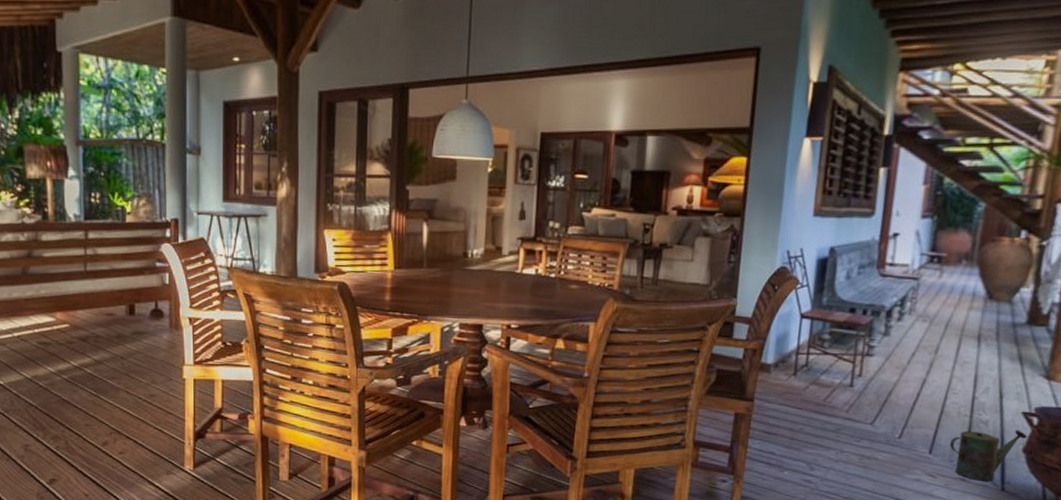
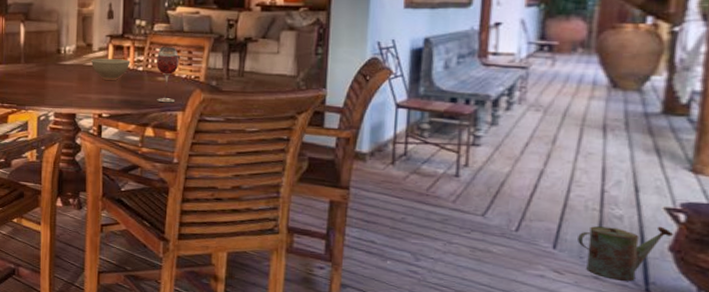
bowl: none [499,263,543,289] -> present [90,59,131,81]
wineglass: none [569,252,594,313] -> present [157,47,180,103]

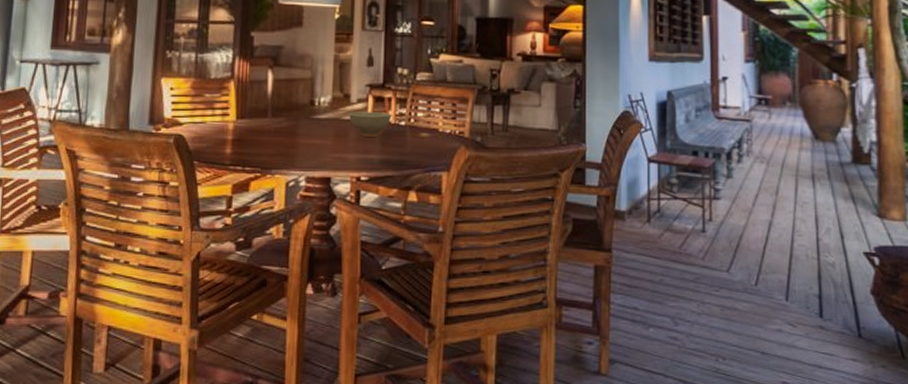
wineglass: present [157,47,180,103] -> none [420,98,444,162]
watering can: present [578,226,674,281] -> none [804,271,873,328]

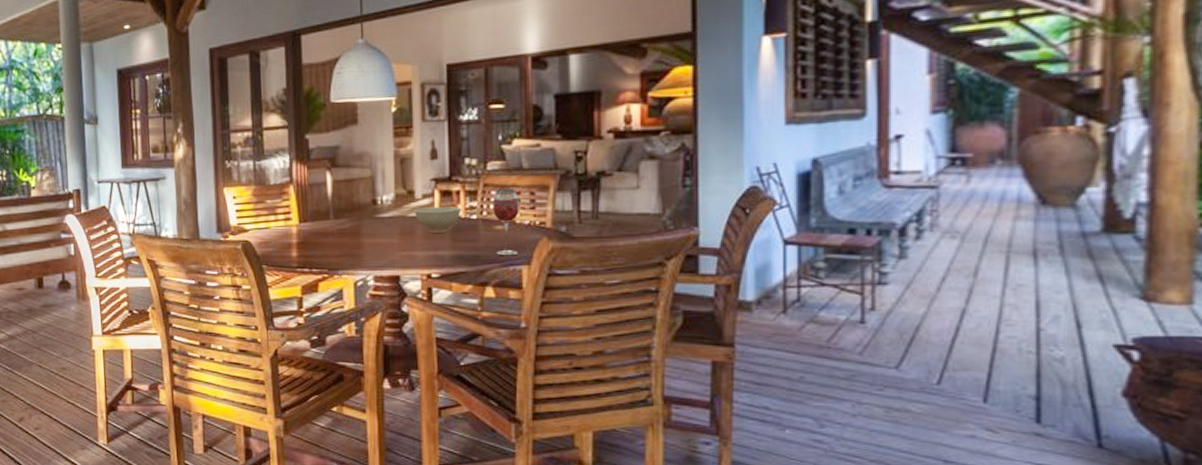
wineglass: none [420,98,444,162] -> present [493,188,521,256]

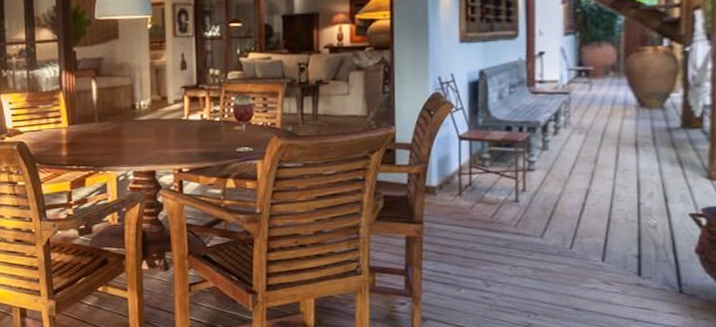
bowl: present [413,206,462,234] -> none [166,110,207,134]

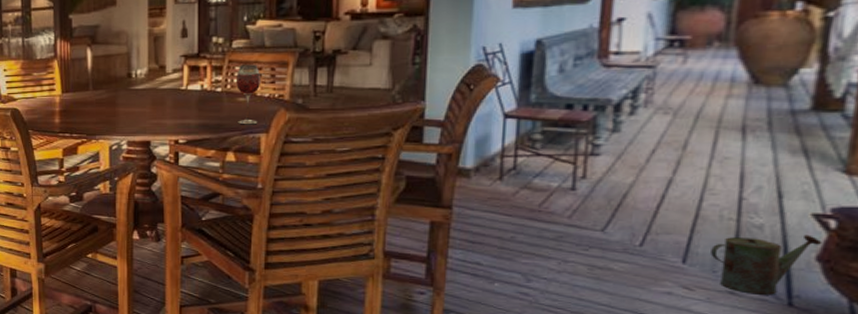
watering can: none [622,231,698,285] -> present [711,234,823,295]

